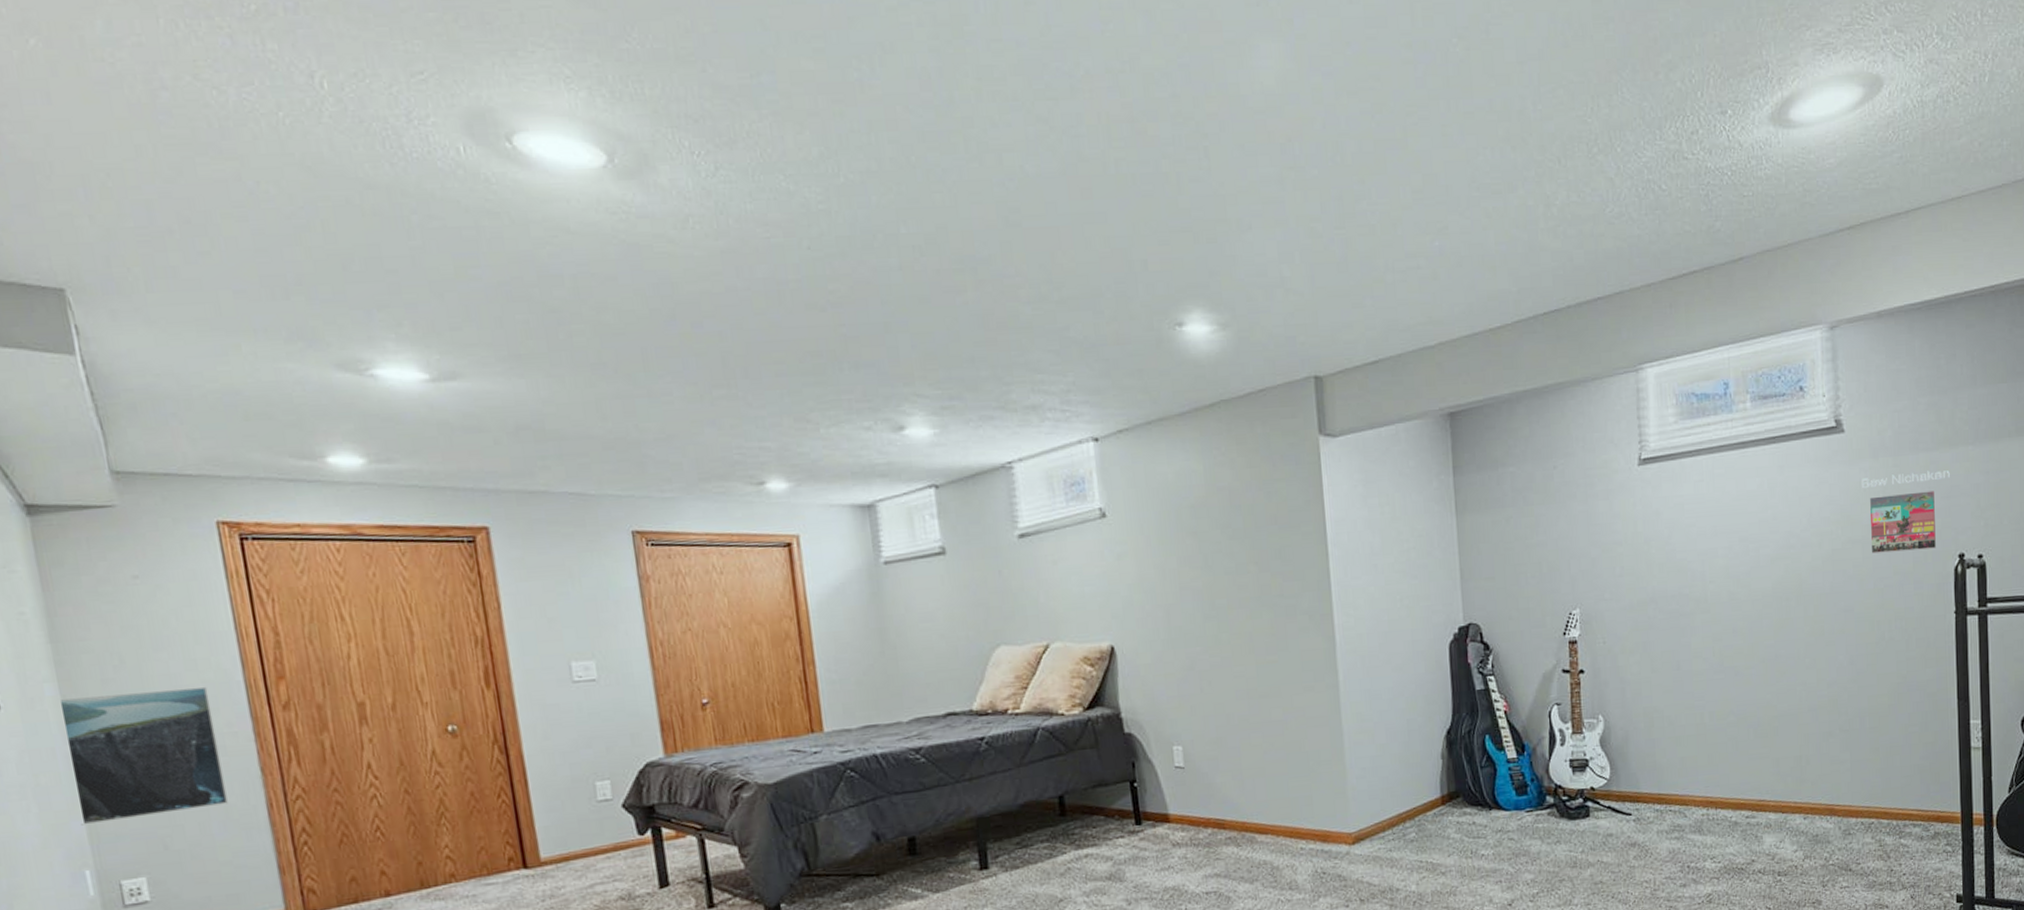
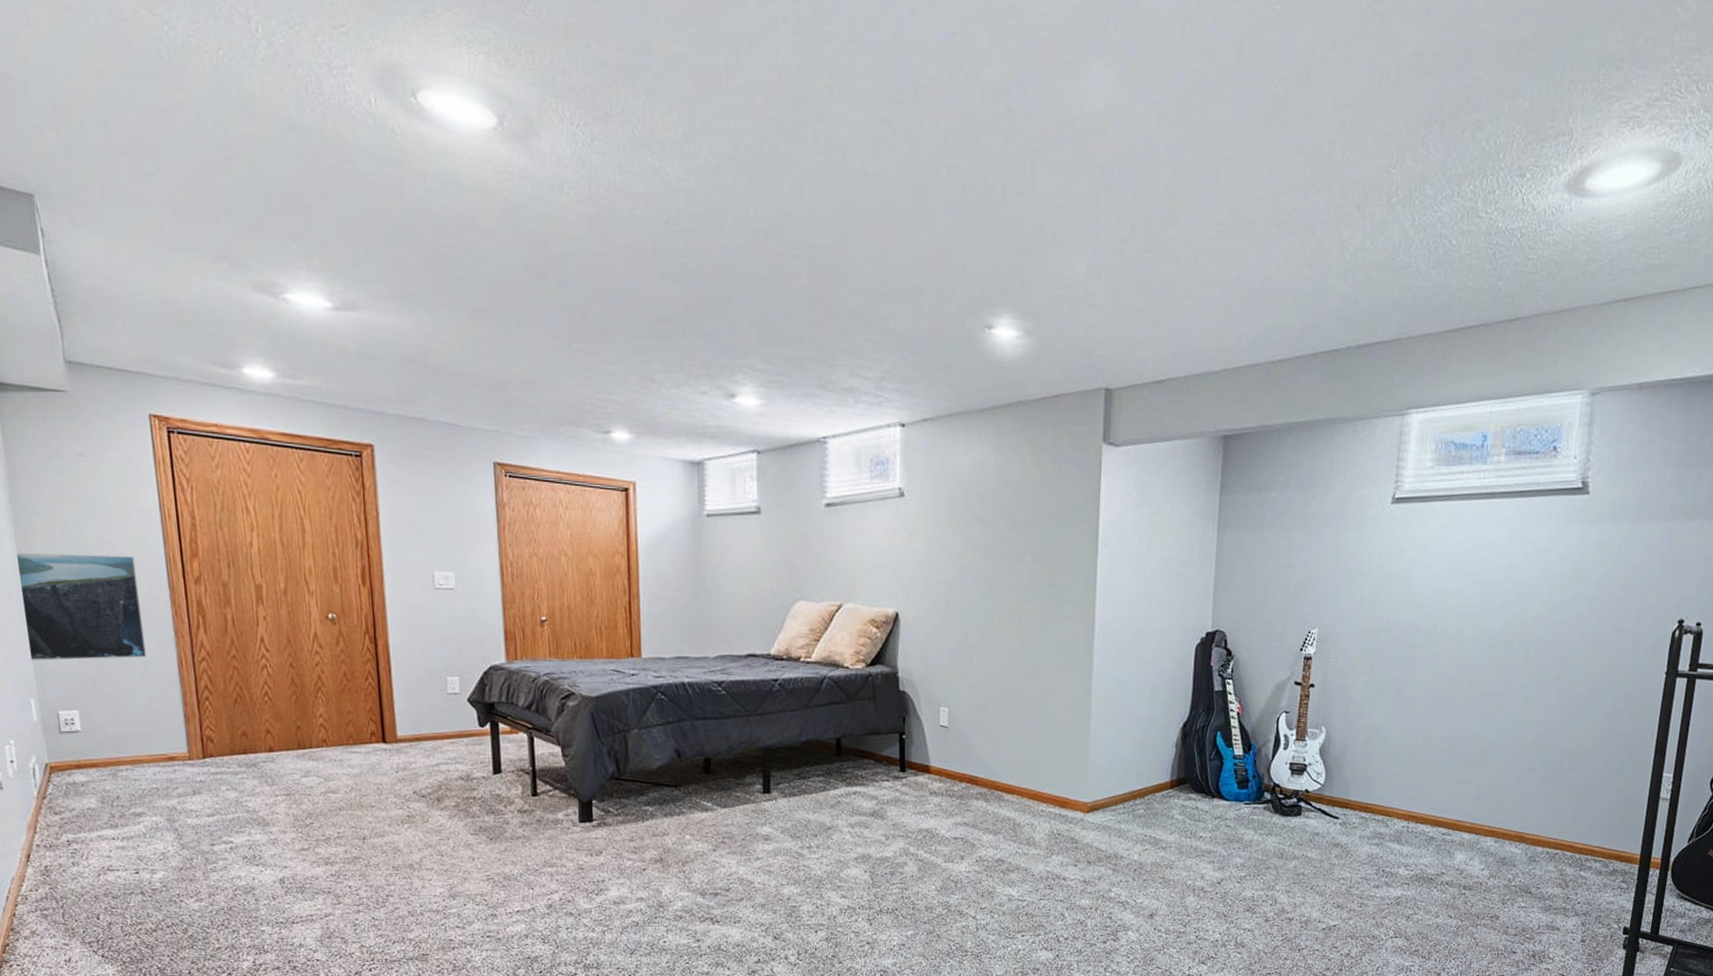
album cover: present [1862,470,1950,554] -> none [1597,538,1683,612]

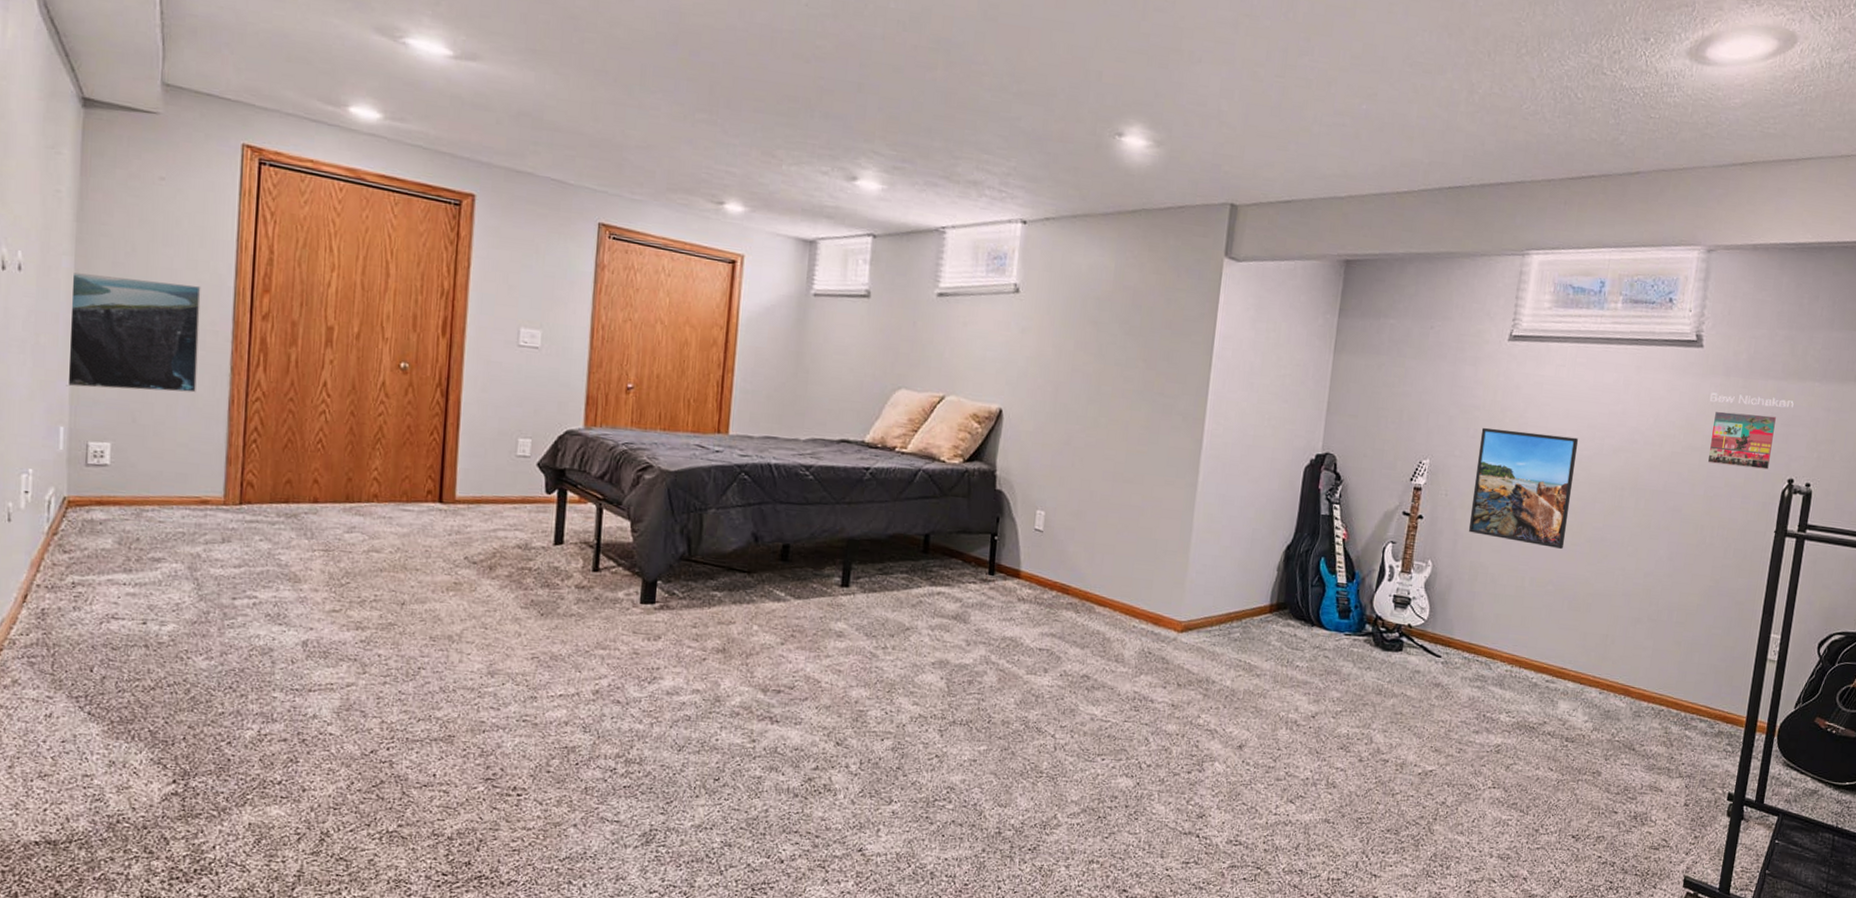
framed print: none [1360,592,1465,707] -> present [1468,427,1578,550]
album cover: none [1597,538,1683,612] -> present [1708,392,1794,470]

